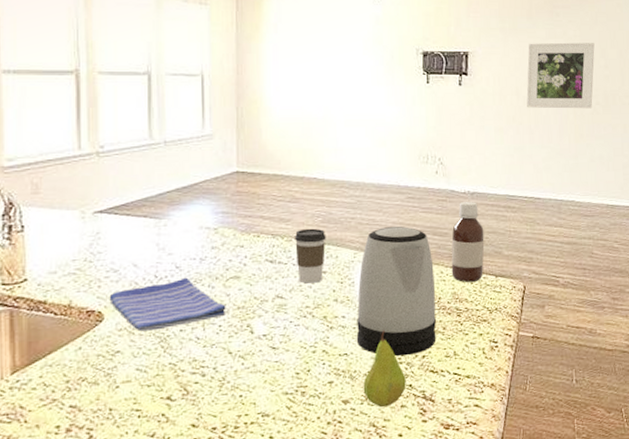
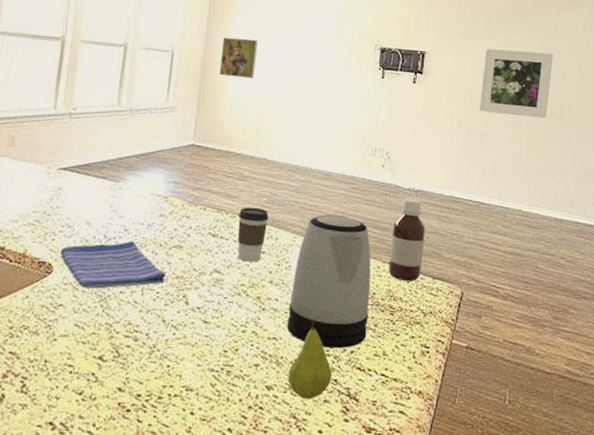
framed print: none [255,54,294,96] -> present [219,38,258,79]

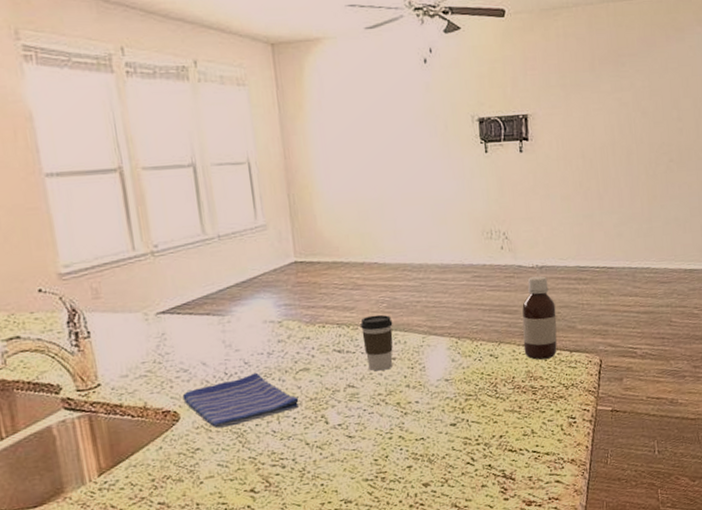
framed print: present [219,38,258,79] -> none [302,133,346,181]
kettle: present [286,214,371,349] -> none [429,306,513,438]
fruit: present [287,319,332,400] -> none [442,412,486,489]
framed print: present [479,48,553,119] -> none [592,93,666,171]

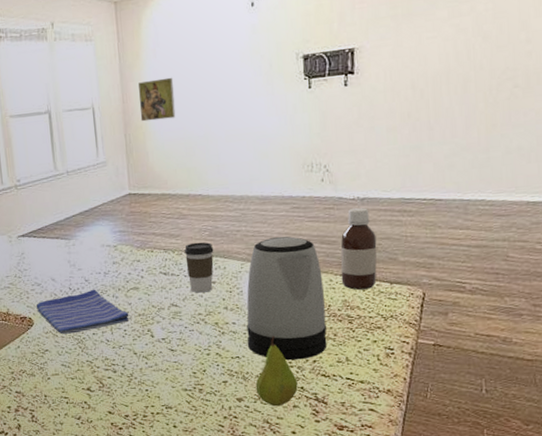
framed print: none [302,133,346,181] -> present [138,77,176,122]
kettle: none [429,306,513,438] -> present [246,236,327,361]
fruit: none [442,412,486,489] -> present [255,336,298,407]

